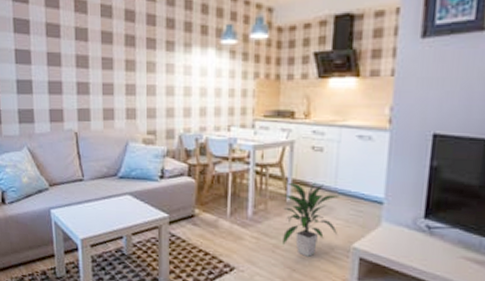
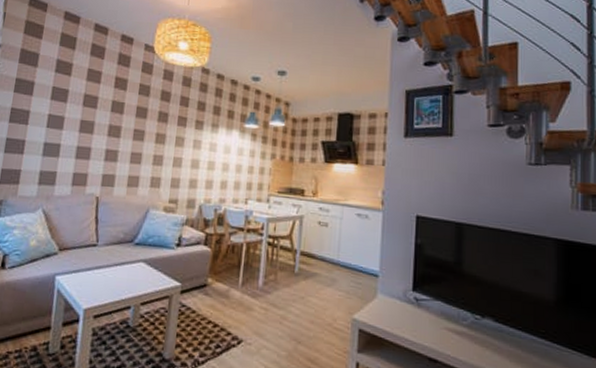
indoor plant: present [282,182,339,257] -> none [290,253,341,328]

